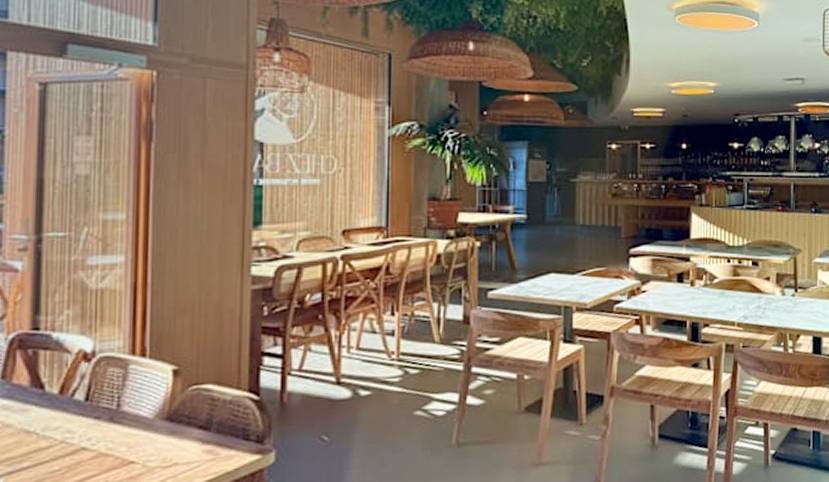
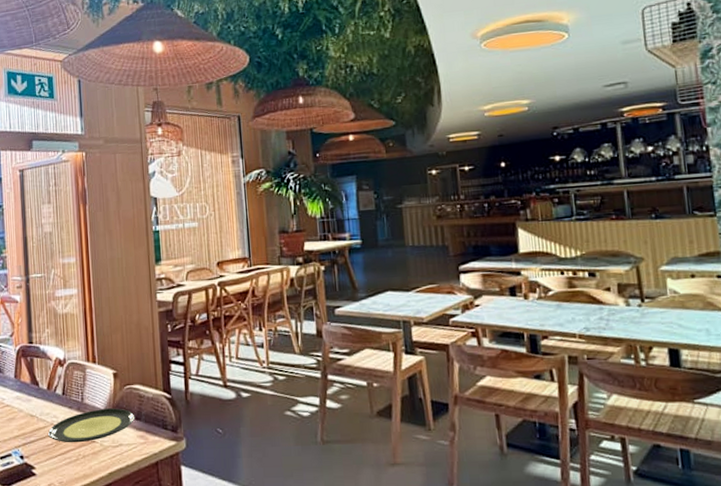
plate: none [53,416,202,467] -> present [47,408,135,443]

